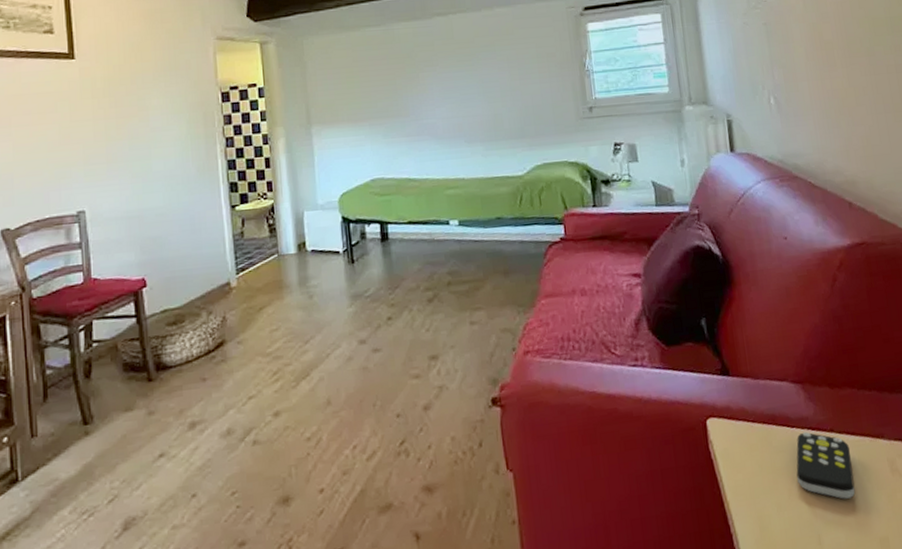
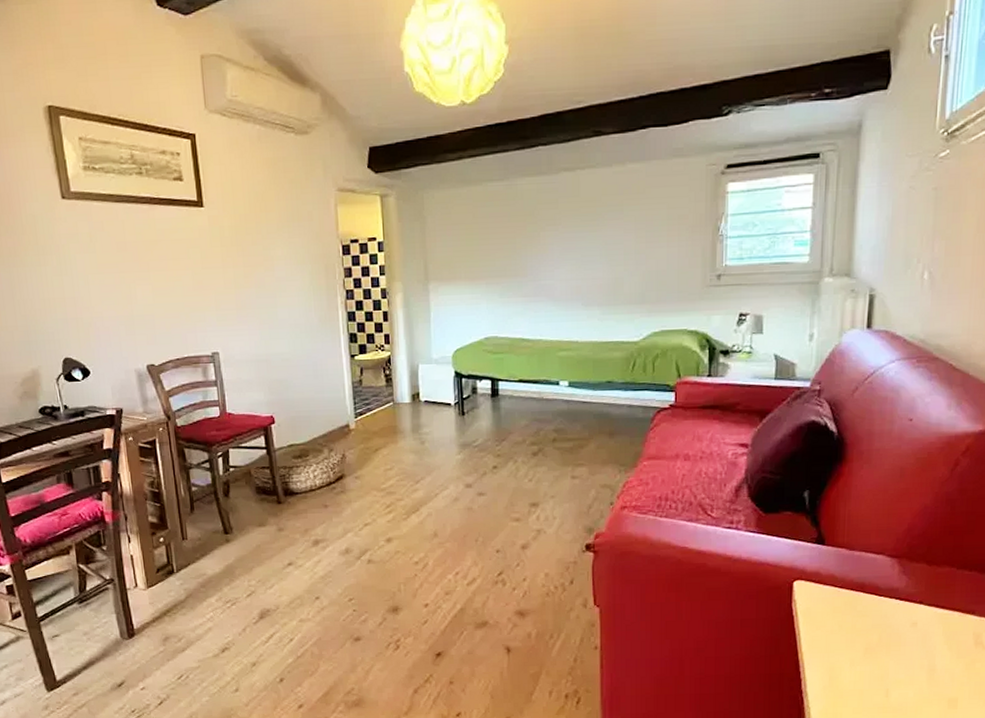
remote control: present [796,431,855,499] -> none [876,601,937,662]

